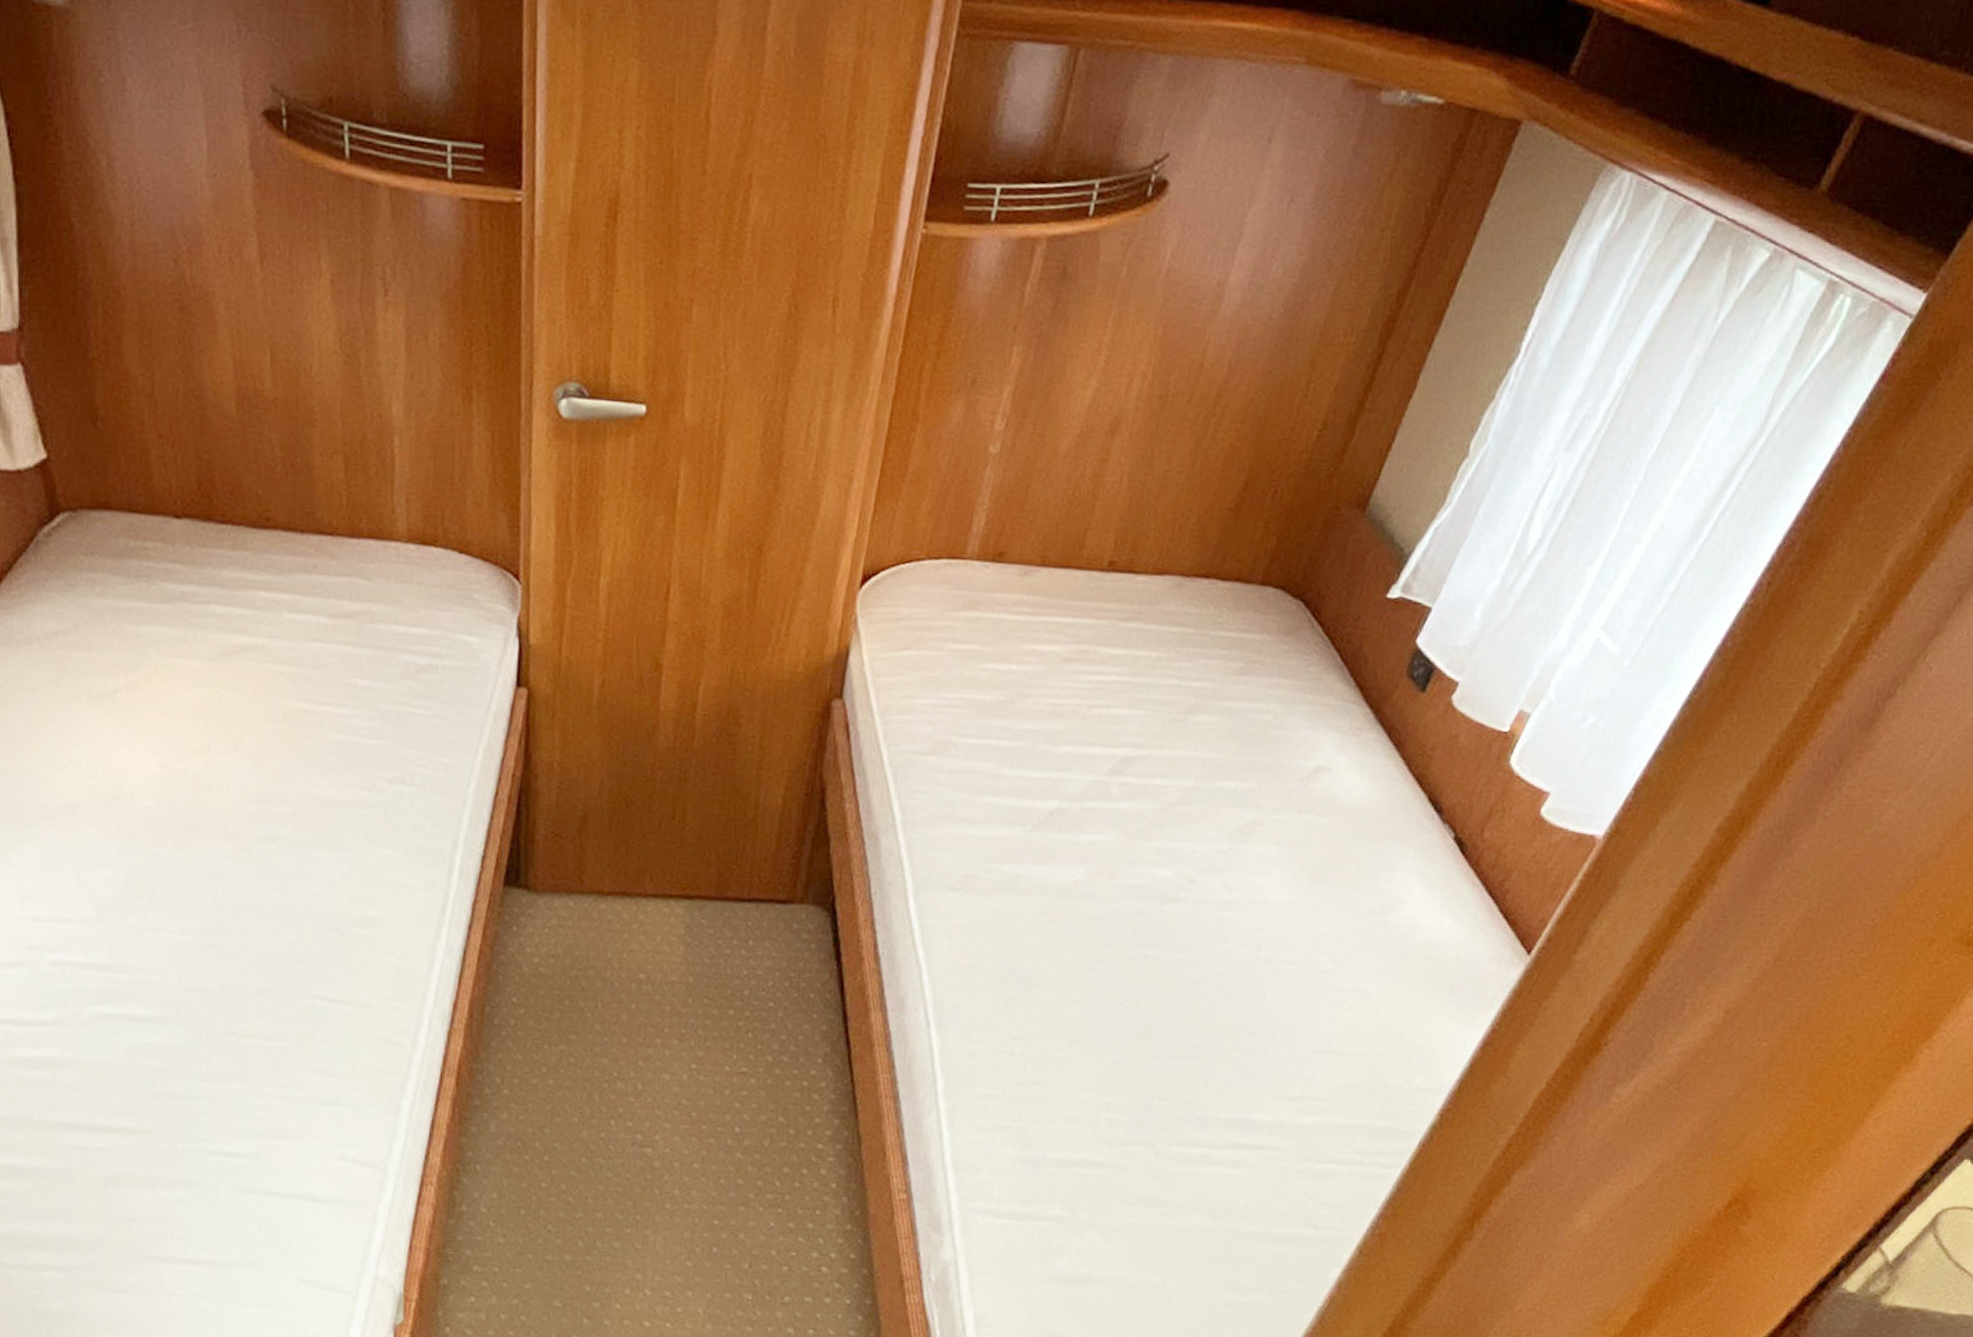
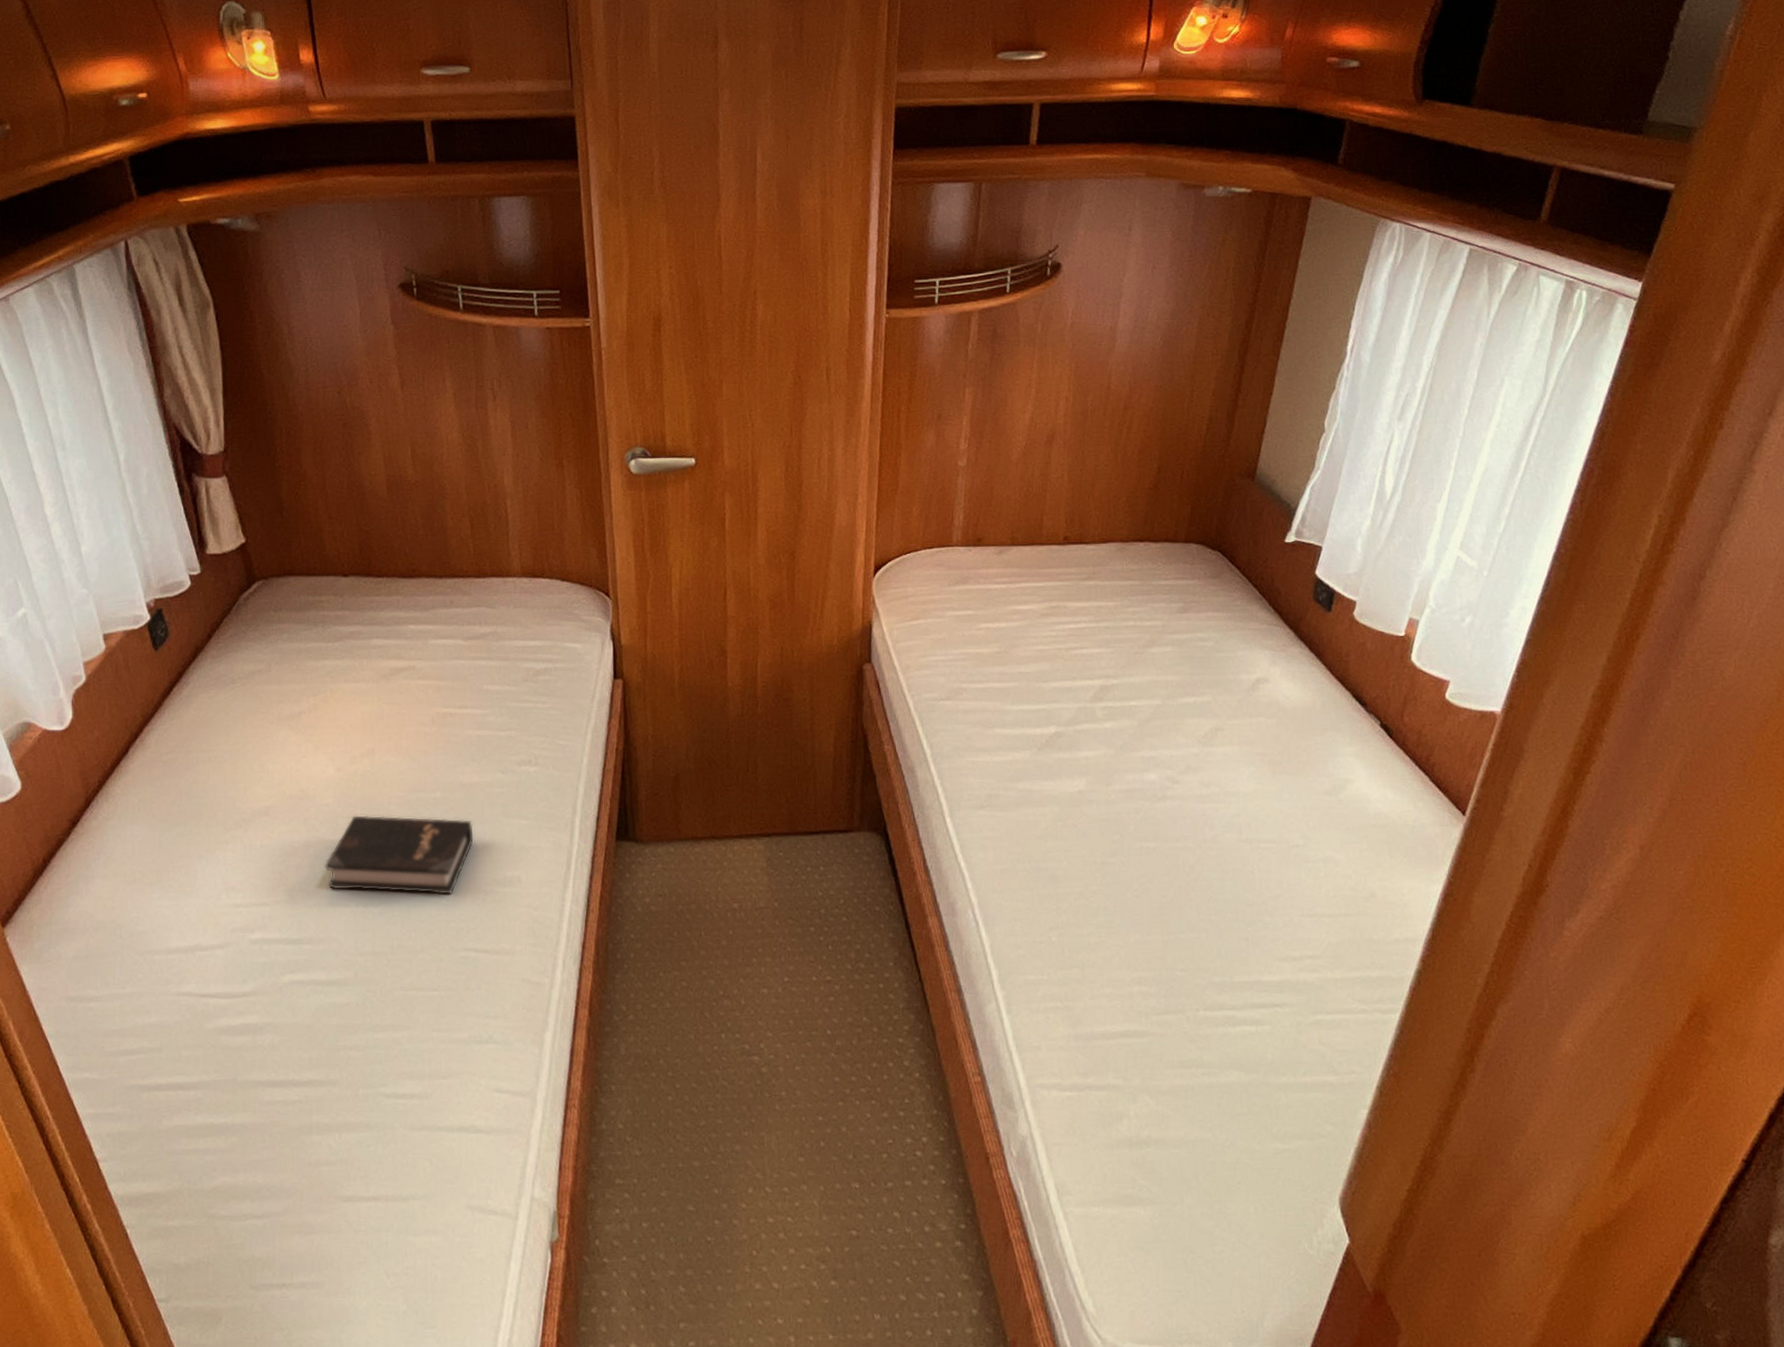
hardback book: none [142,825,329,931] -> present [324,815,474,895]

